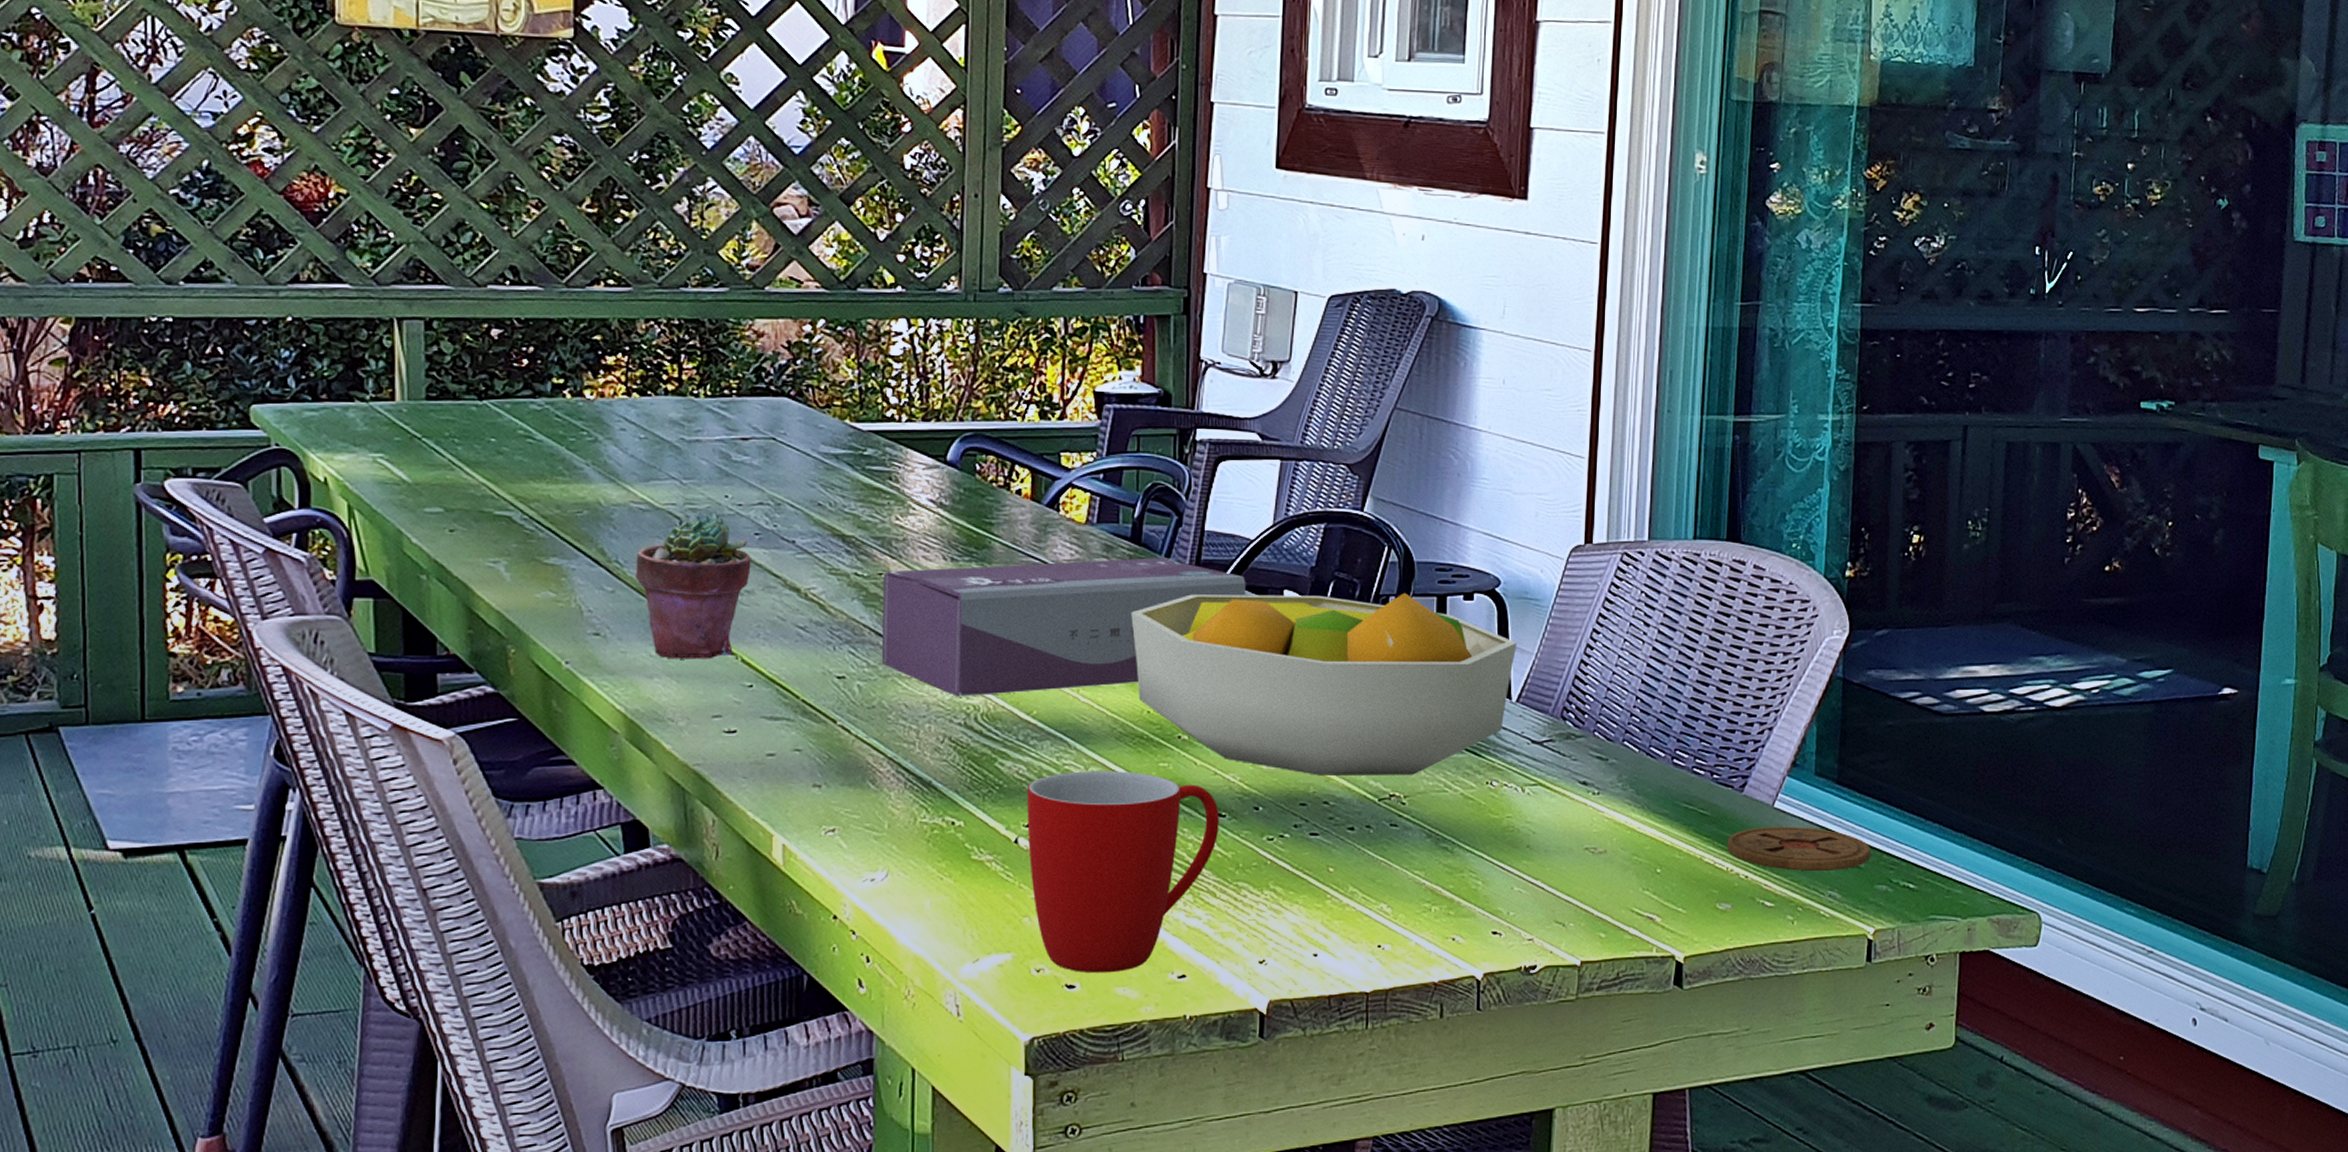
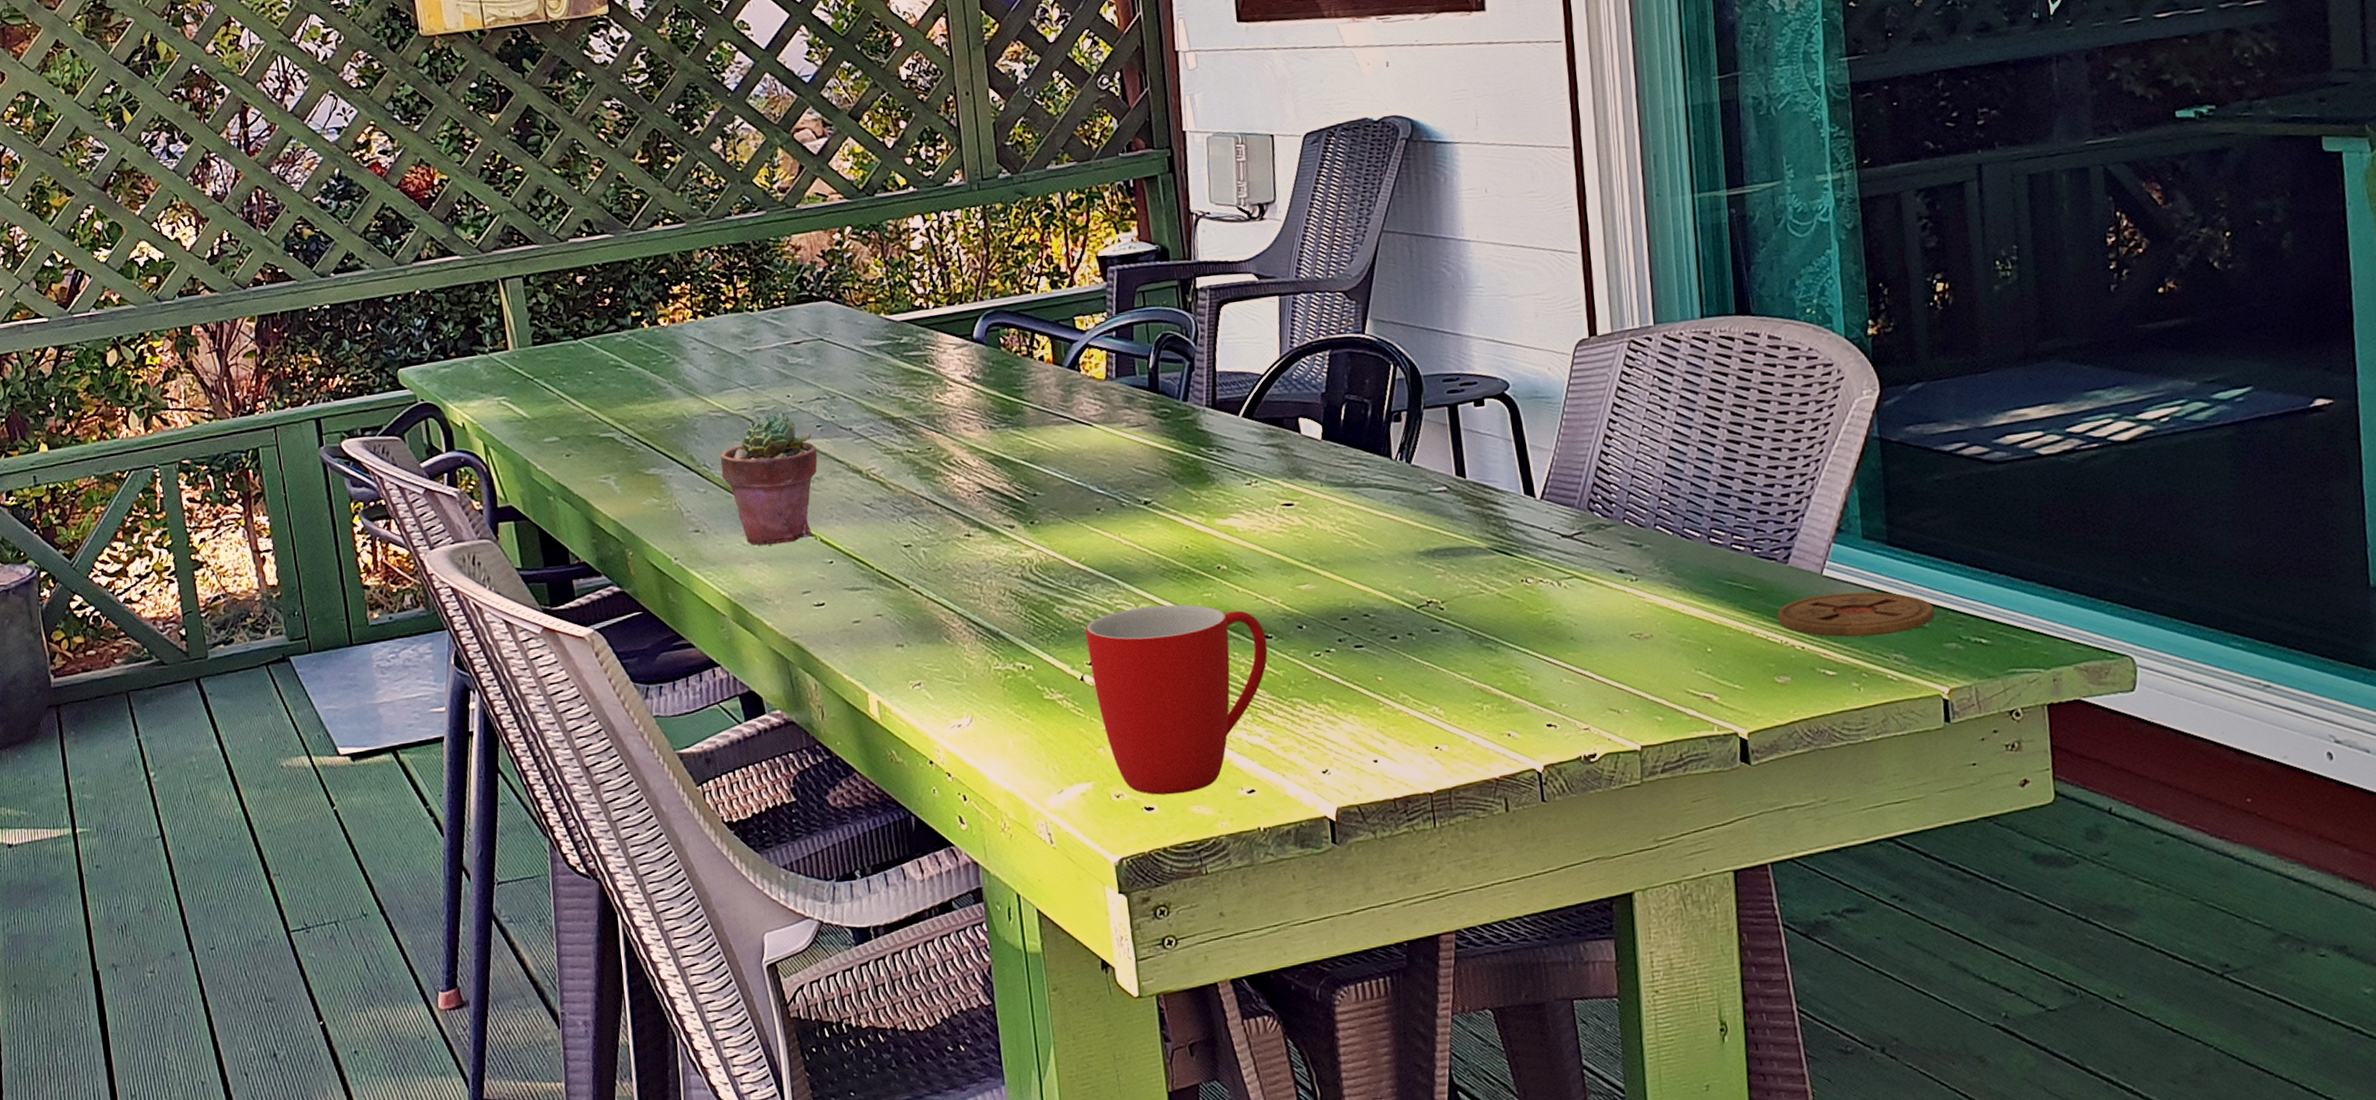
tissue box: present [881,558,1246,697] -> none [932,402,1263,552]
fruit bowl: present [1131,593,1517,775] -> none [1158,407,1534,591]

